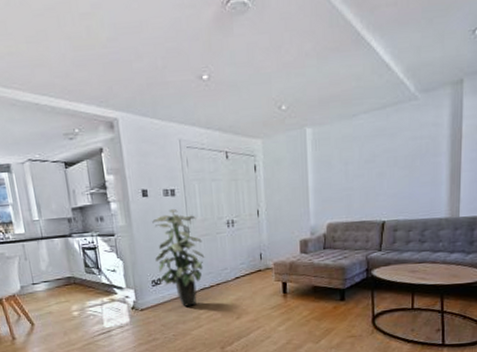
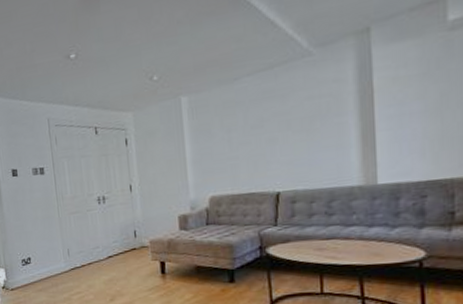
indoor plant: present [152,208,205,307] -> none [22,186,75,287]

